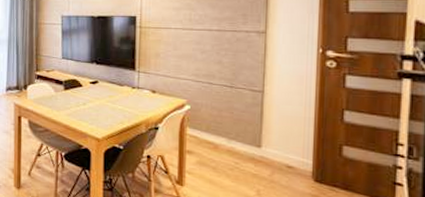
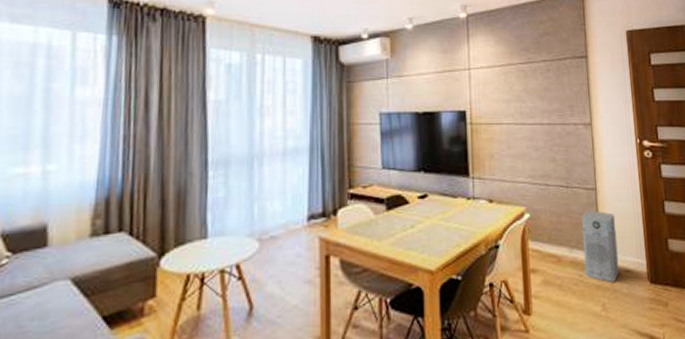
air purifier: none [242,109,282,174] -> present [581,210,620,282]

